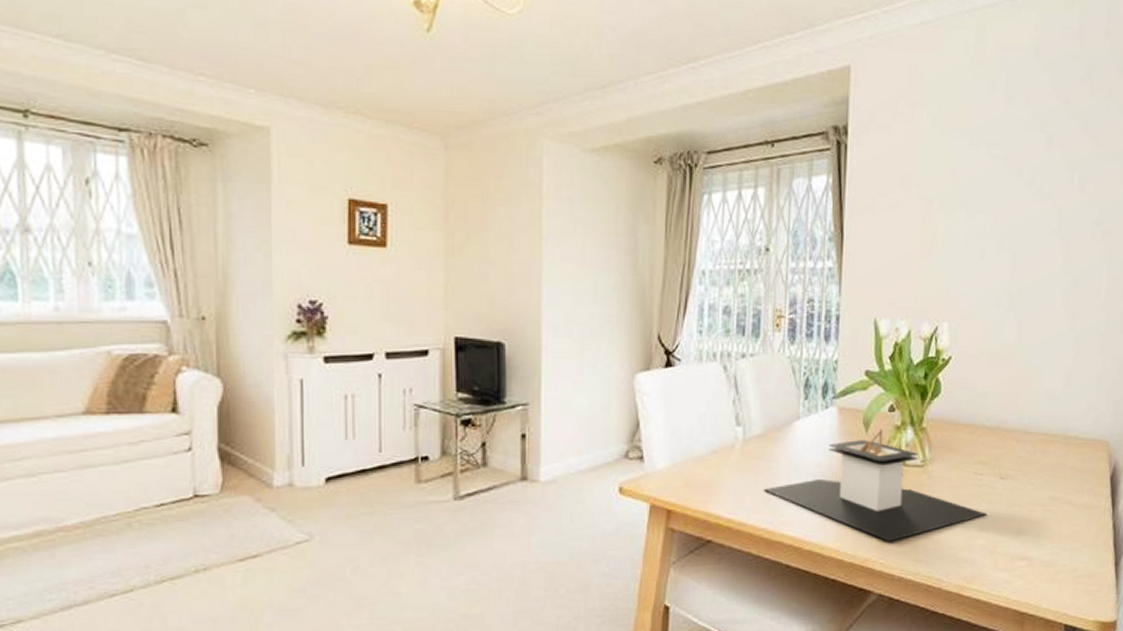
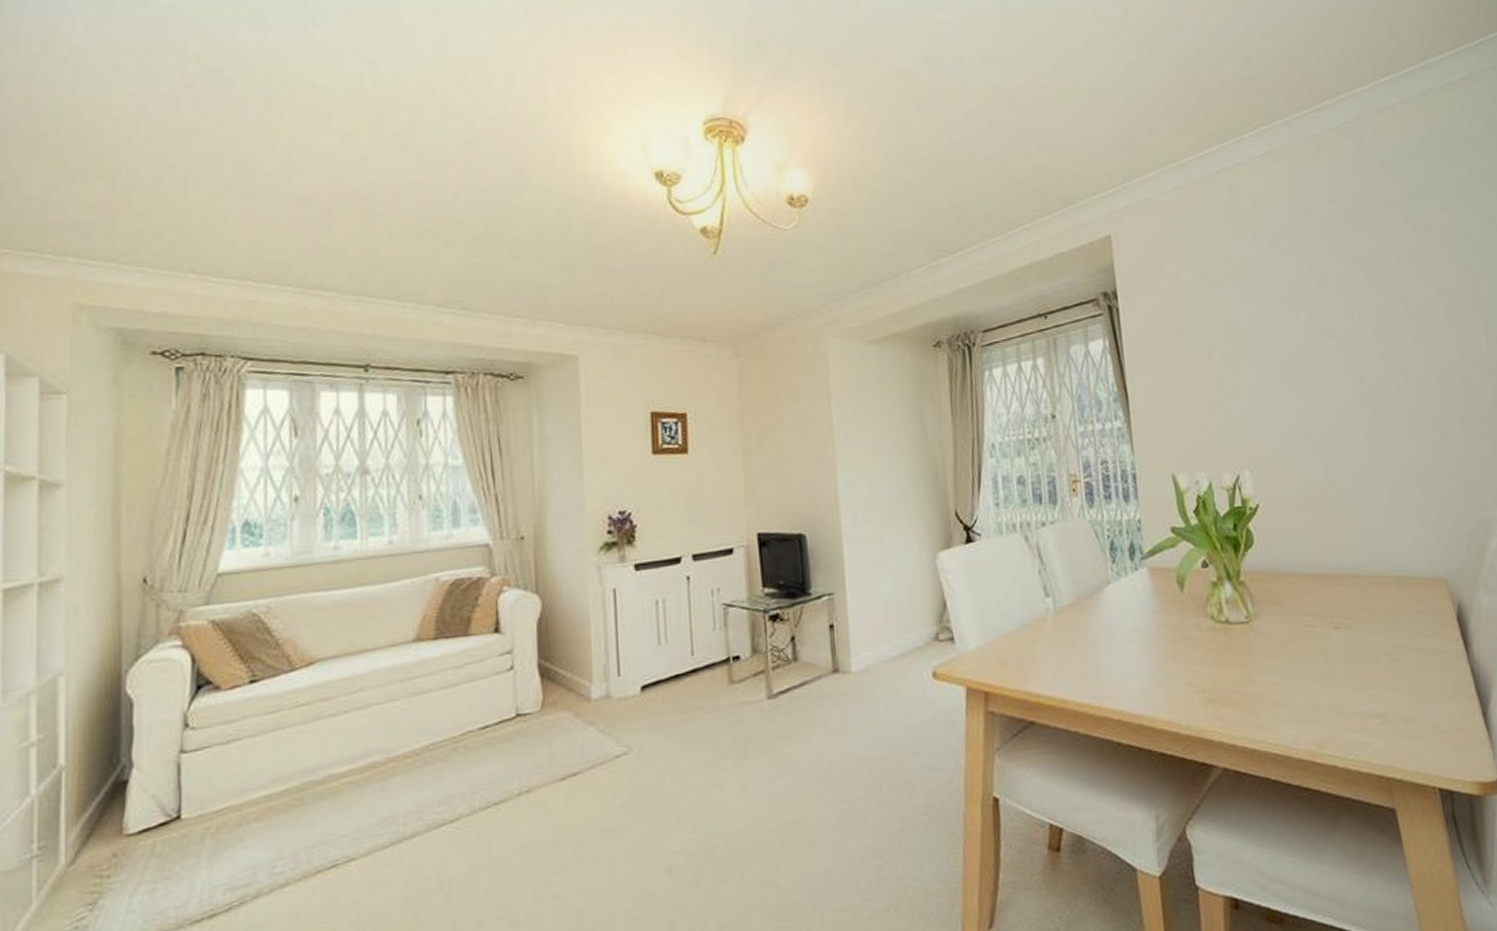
architectural model: present [764,428,987,541] -> none [1083,586,1328,708]

